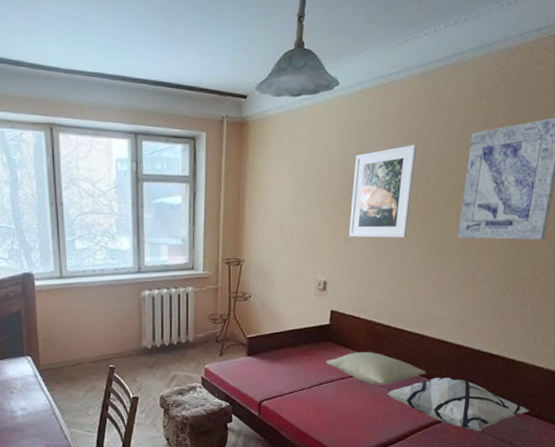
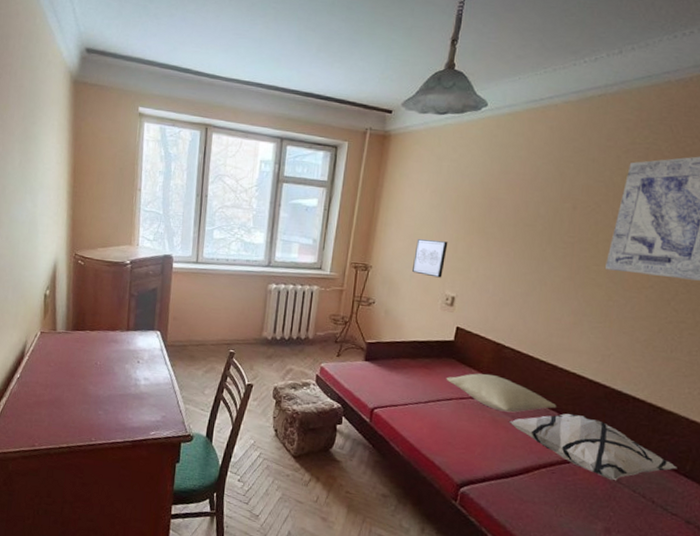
wall art: none [284,227,315,264] -> present [412,239,448,278]
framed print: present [349,145,417,238] -> none [484,169,566,263]

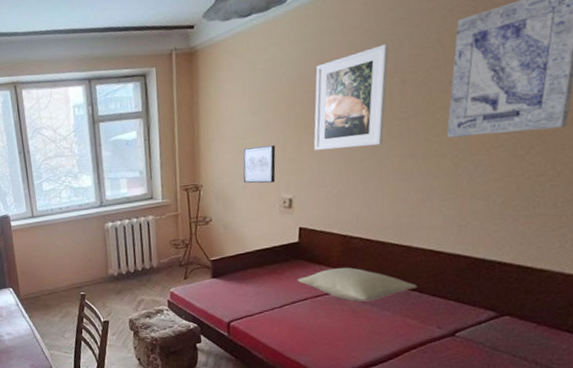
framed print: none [484,169,566,263] -> present [314,44,389,151]
decorative pillow: present [509,413,678,480] -> none [370,290,559,349]

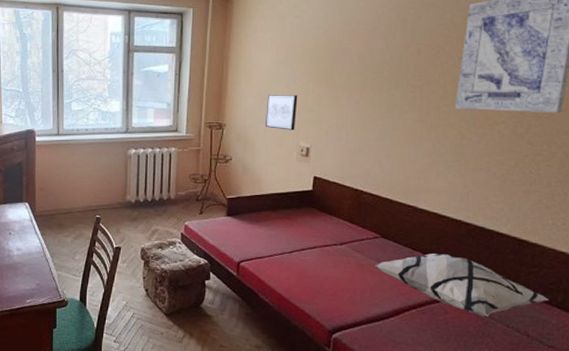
pillow: present [297,267,417,302] -> none [308,220,421,256]
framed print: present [314,44,389,151] -> none [334,16,407,108]
decorative pillow: none [370,290,559,349] -> present [375,253,549,316]

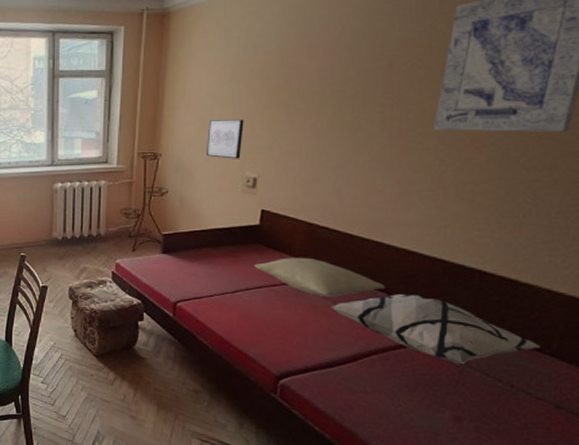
pillow: none [308,220,421,256] -> present [254,257,385,297]

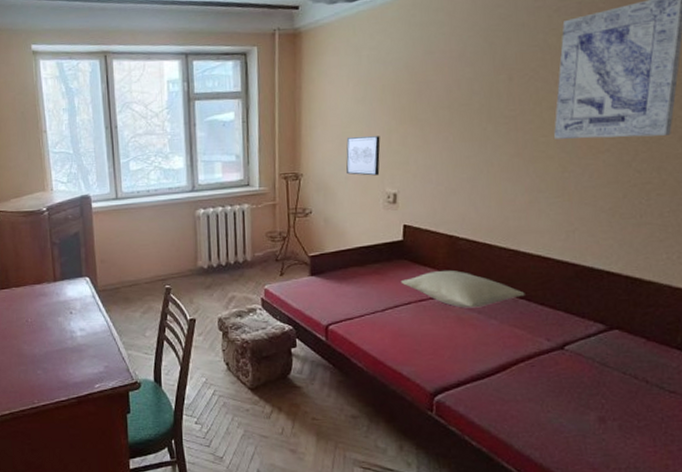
decorative pillow: present [330,294,541,364] -> none [476,300,668,364]

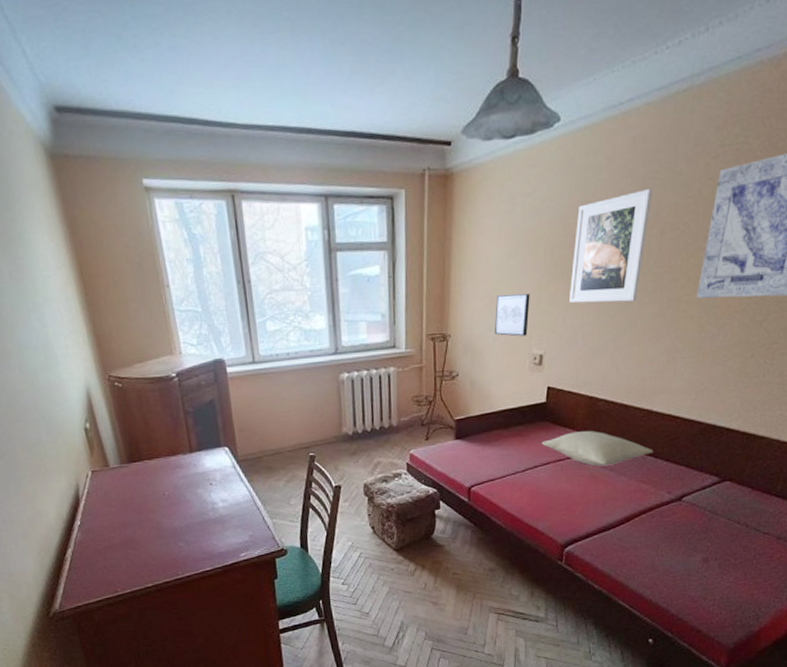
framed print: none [420,40,496,145] -> present [570,189,652,304]

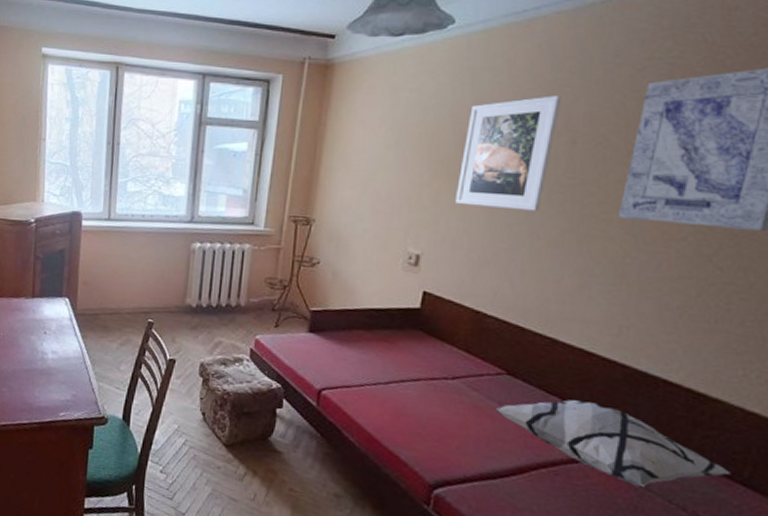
wall art: present [495,294,530,337] -> none [365,186,409,232]
pillow: present [541,430,653,466] -> none [411,348,558,398]
decorative pillow: none [608,456,769,513] -> present [495,399,731,487]

